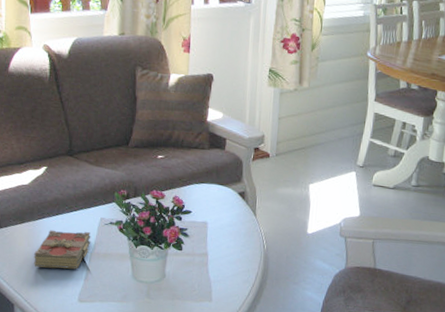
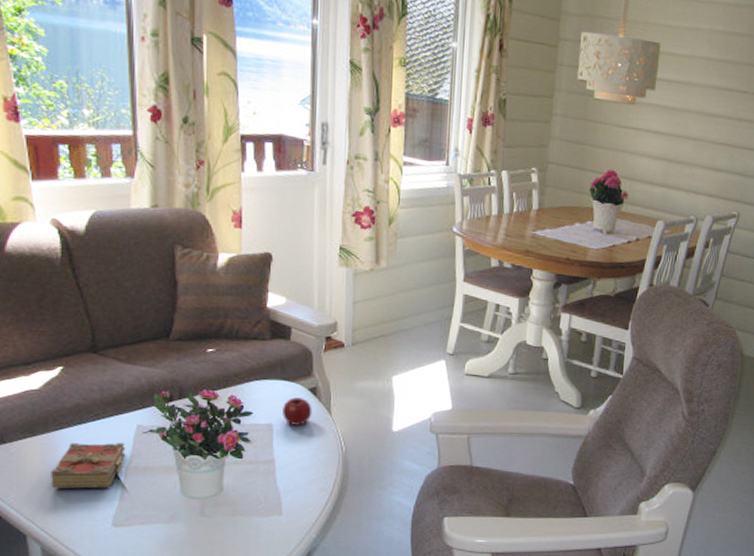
apple: none [216,200,241,225] -> present [282,397,313,426]

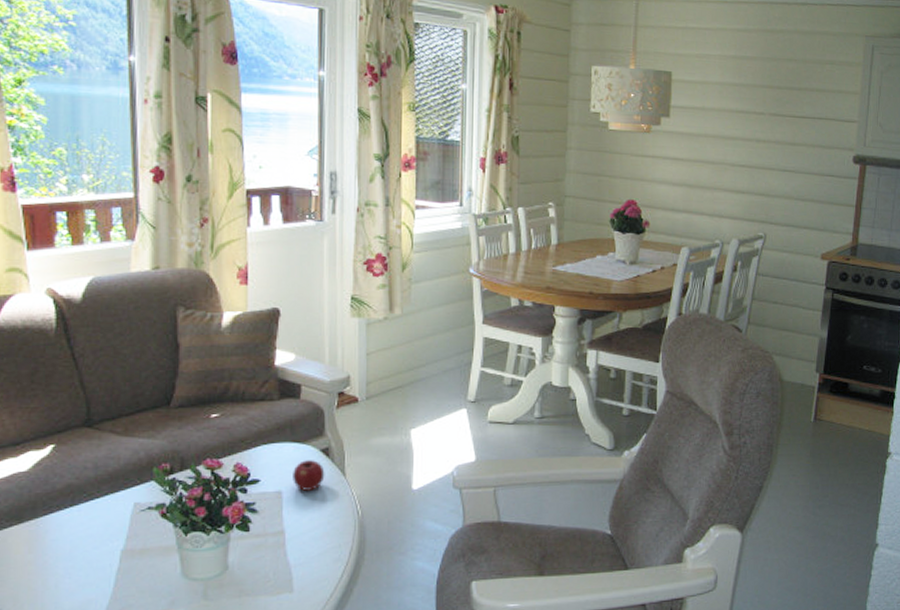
book: present [51,442,126,489] -> none [38,524,122,580]

